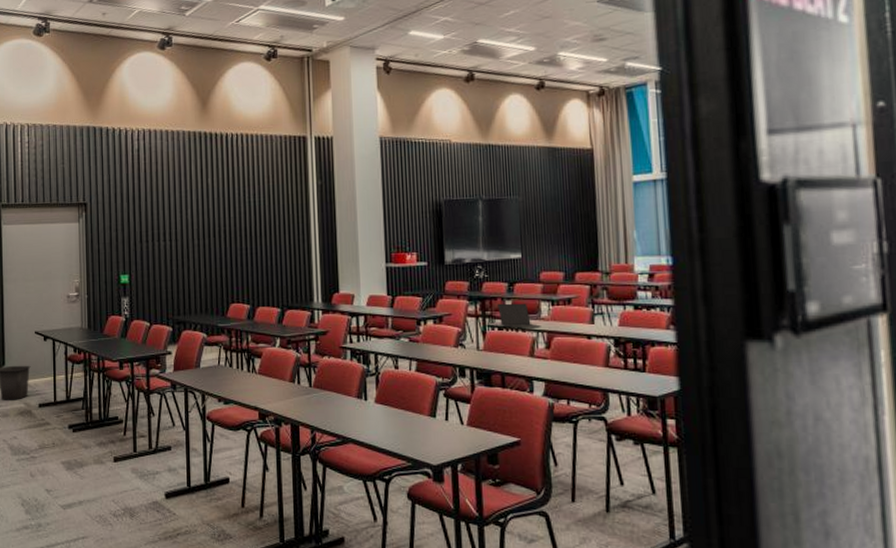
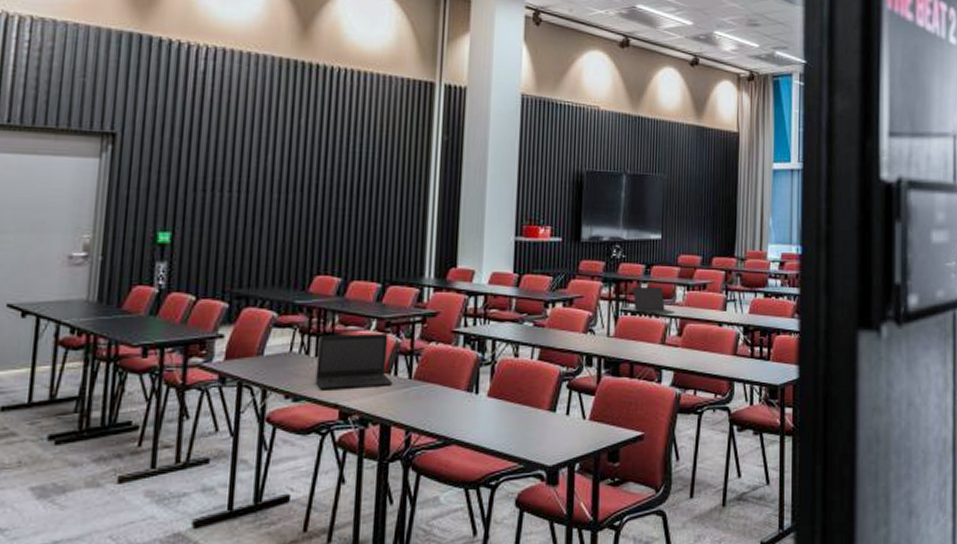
laptop: none [238,350,297,396] -> present [315,334,392,390]

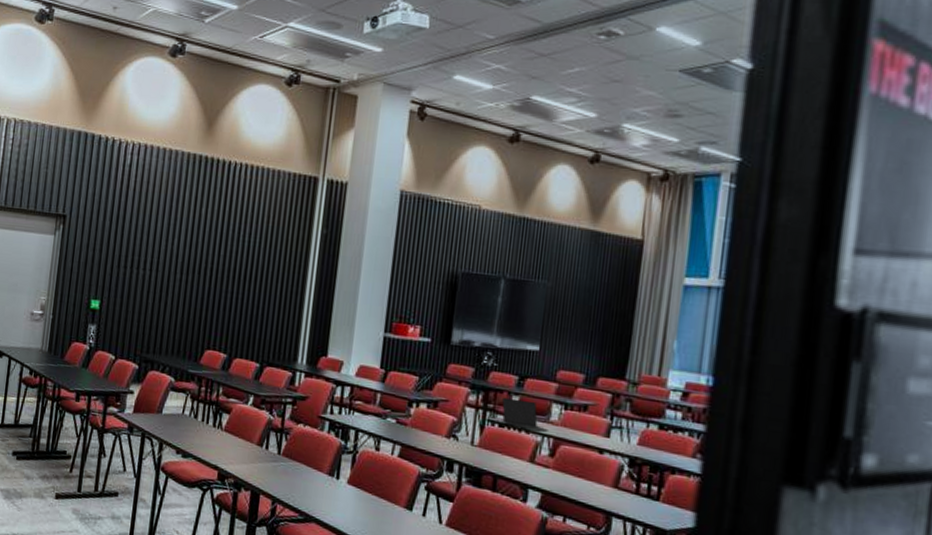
laptop: present [315,334,392,390] -> none [201,403,263,458]

